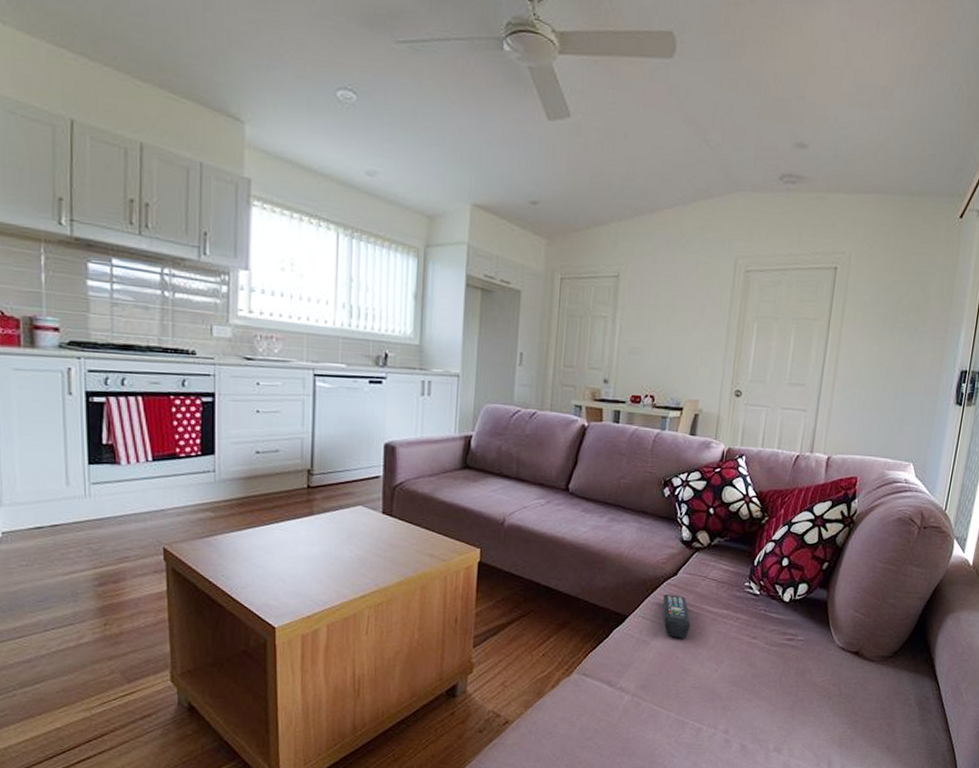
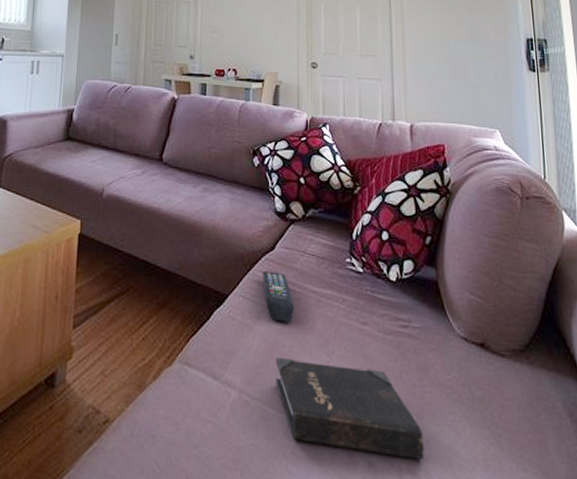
hardback book: none [666,667,792,741] -> present [275,357,425,459]

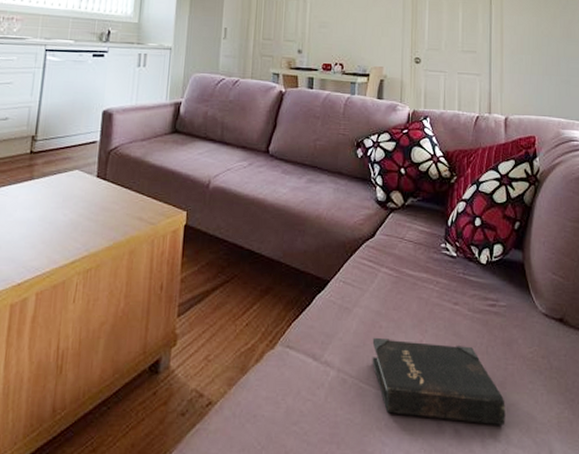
remote control: present [263,271,294,323] -> none [363,257,392,305]

